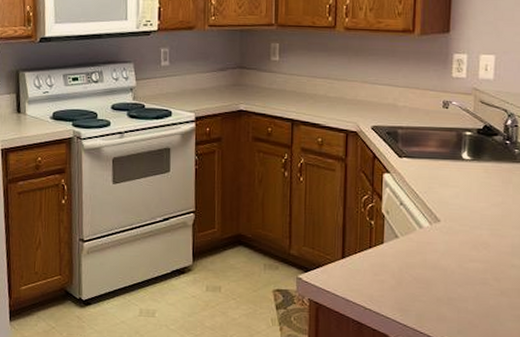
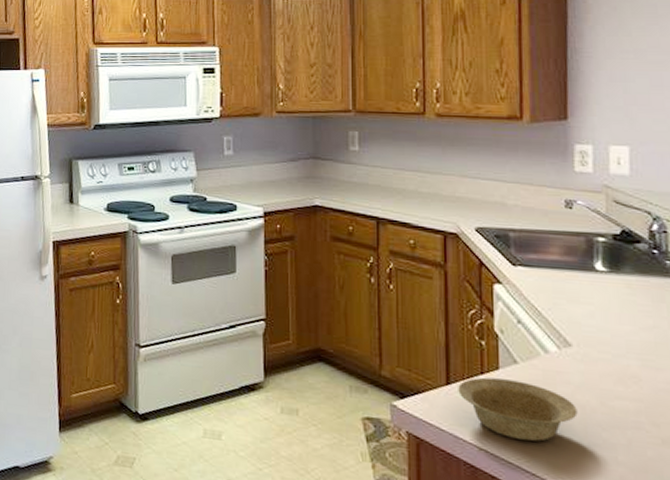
bowl: none [351,250,441,299] -> present [458,377,578,442]

